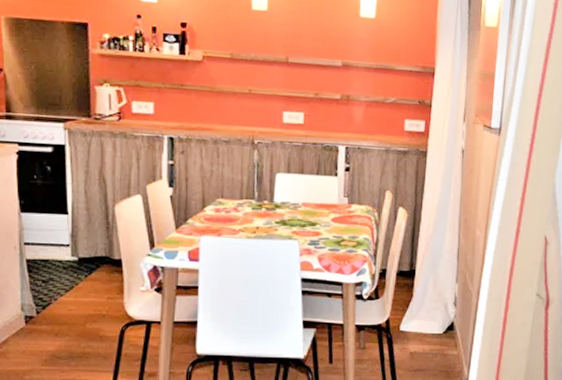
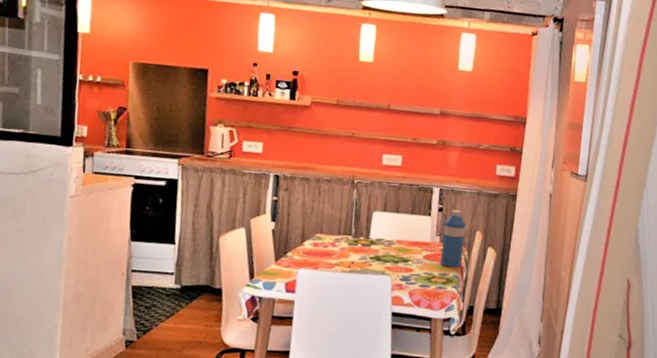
water bottle: none [350,169,375,230] -> present [440,209,466,268]

